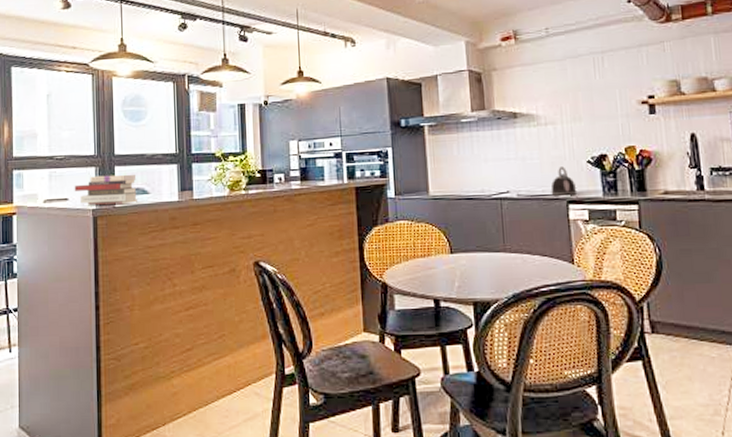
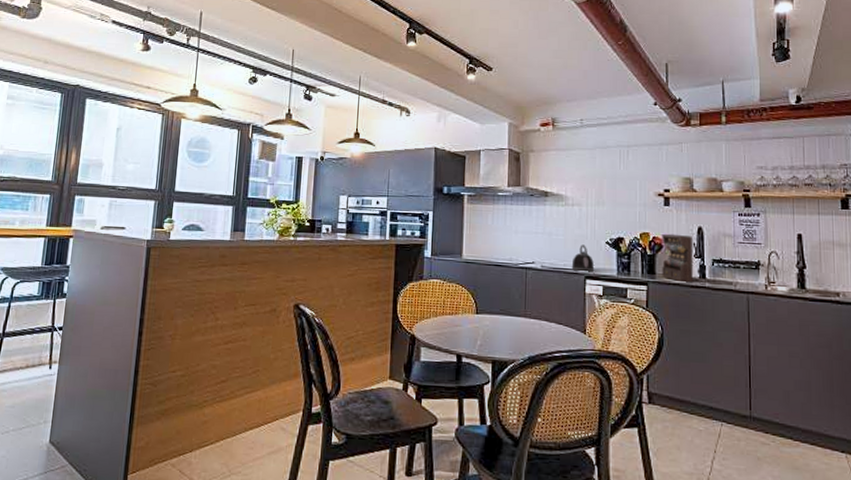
books: present [74,174,137,206] -> none [132,208,193,239]
spice rack: none [650,144,691,197] -> present [662,233,694,283]

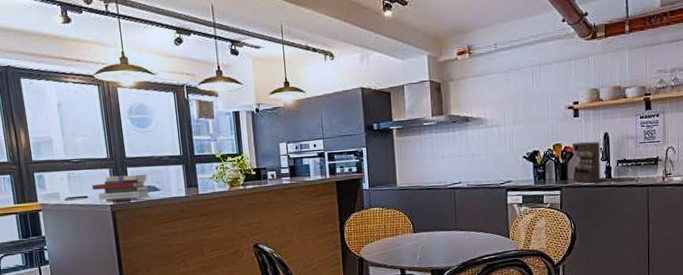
books: none [132,208,193,239] -> present [91,174,150,202]
kettle: present [571,244,595,272] -> none [494,161,515,186]

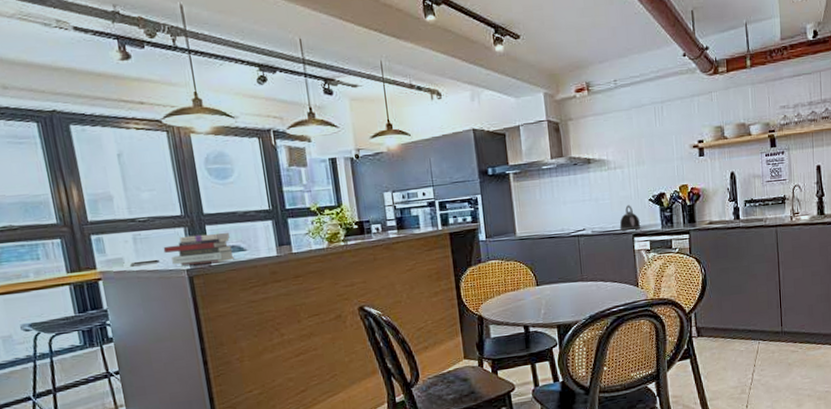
kettle: none [494,161,515,186] -> present [619,205,641,232]
spice rack: present [573,141,601,184] -> none [699,181,730,227]

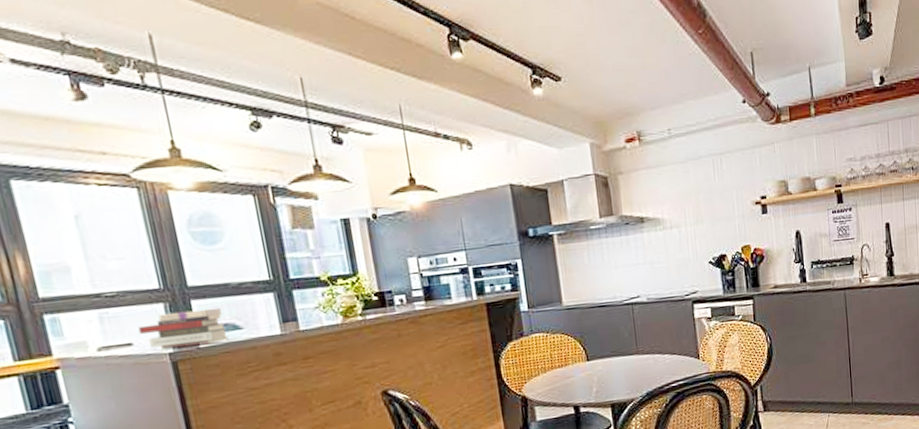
kettle: present [619,205,641,232] -> none [677,268,701,298]

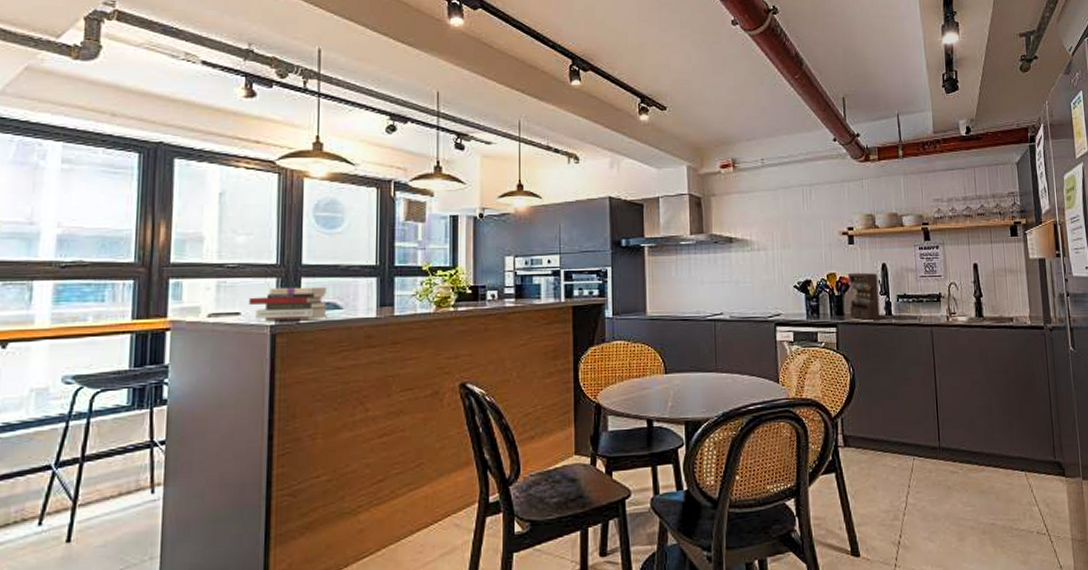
spice rack: none [762,241,796,291] -> present [848,272,881,321]

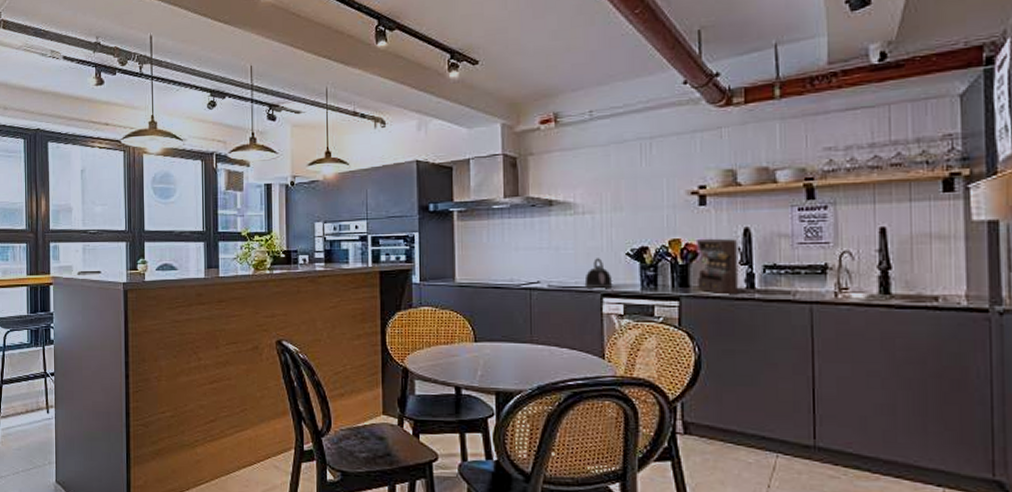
books: present [248,286,328,321] -> none [106,250,165,280]
kettle: none [761,290,784,319] -> present [584,258,613,289]

